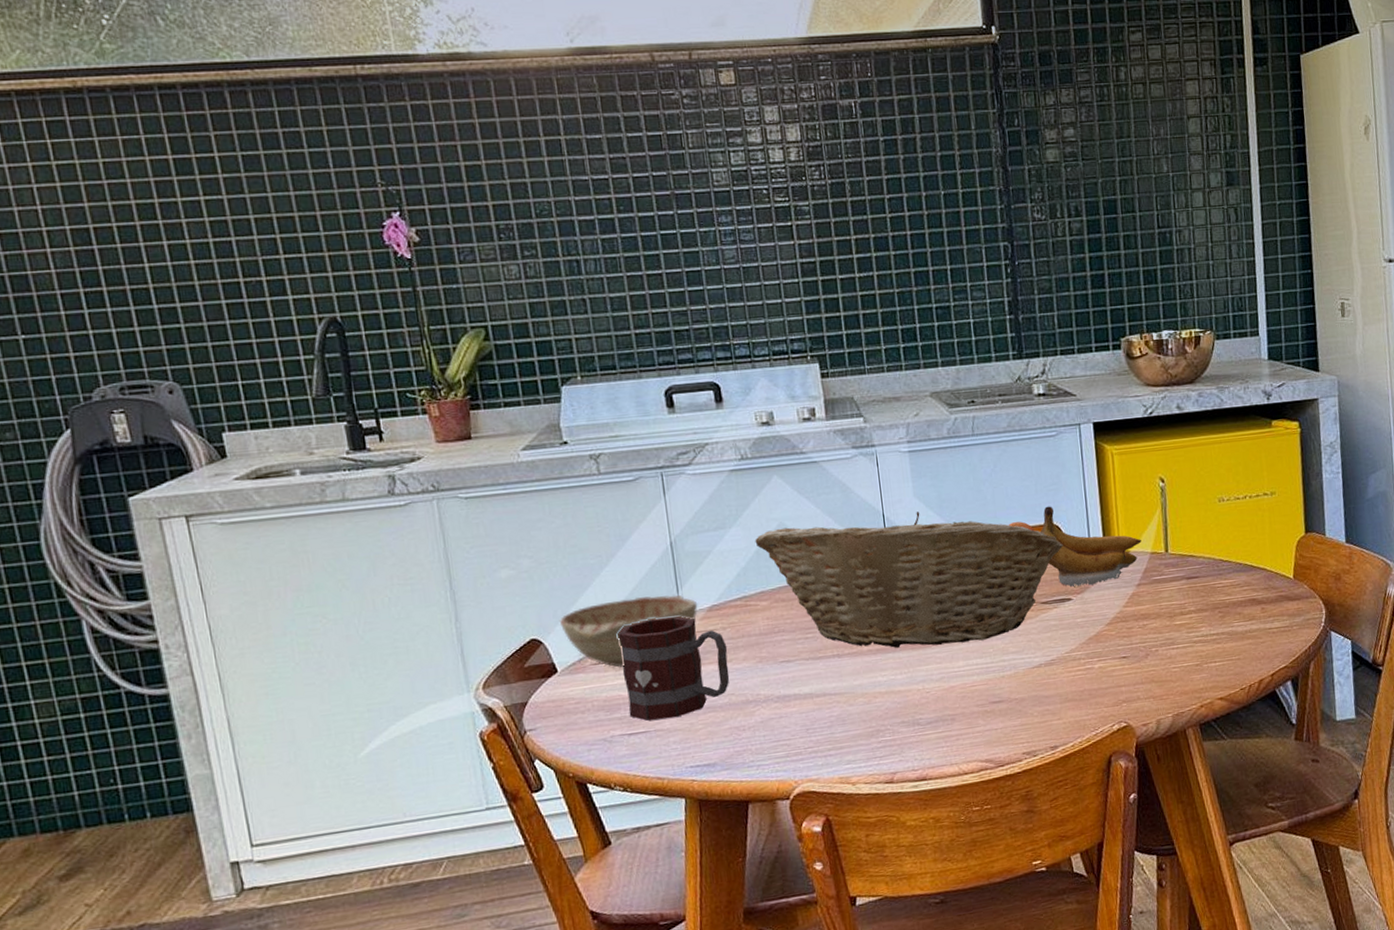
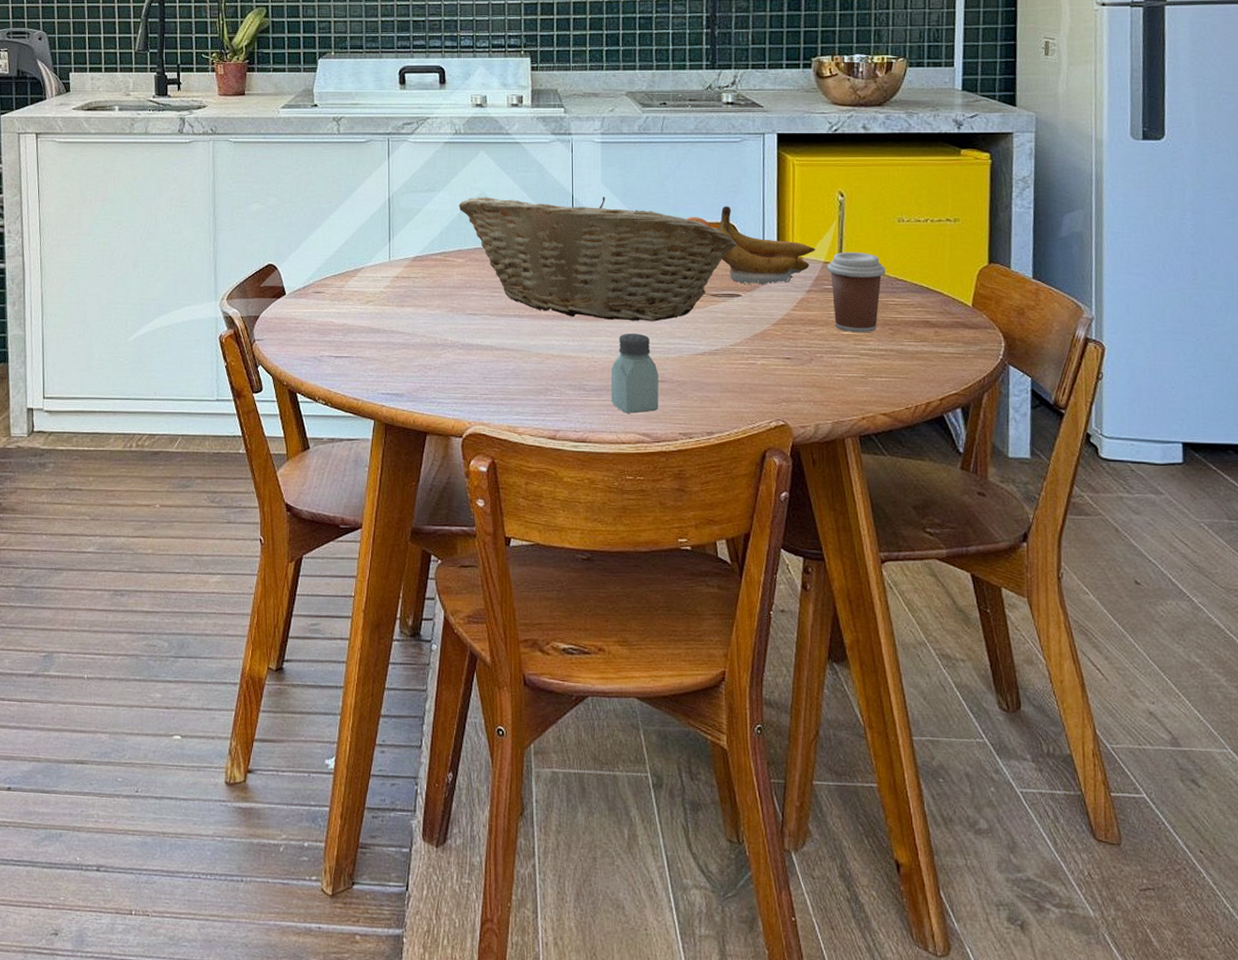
decorative bowl: present [559,594,698,668] -> none [292,241,405,298]
mug: present [617,615,730,721] -> none [337,260,425,349]
saltshaker: none [945,655,999,742] -> present [611,333,659,413]
coffee cup: none [1154,537,1212,621] -> present [827,251,886,333]

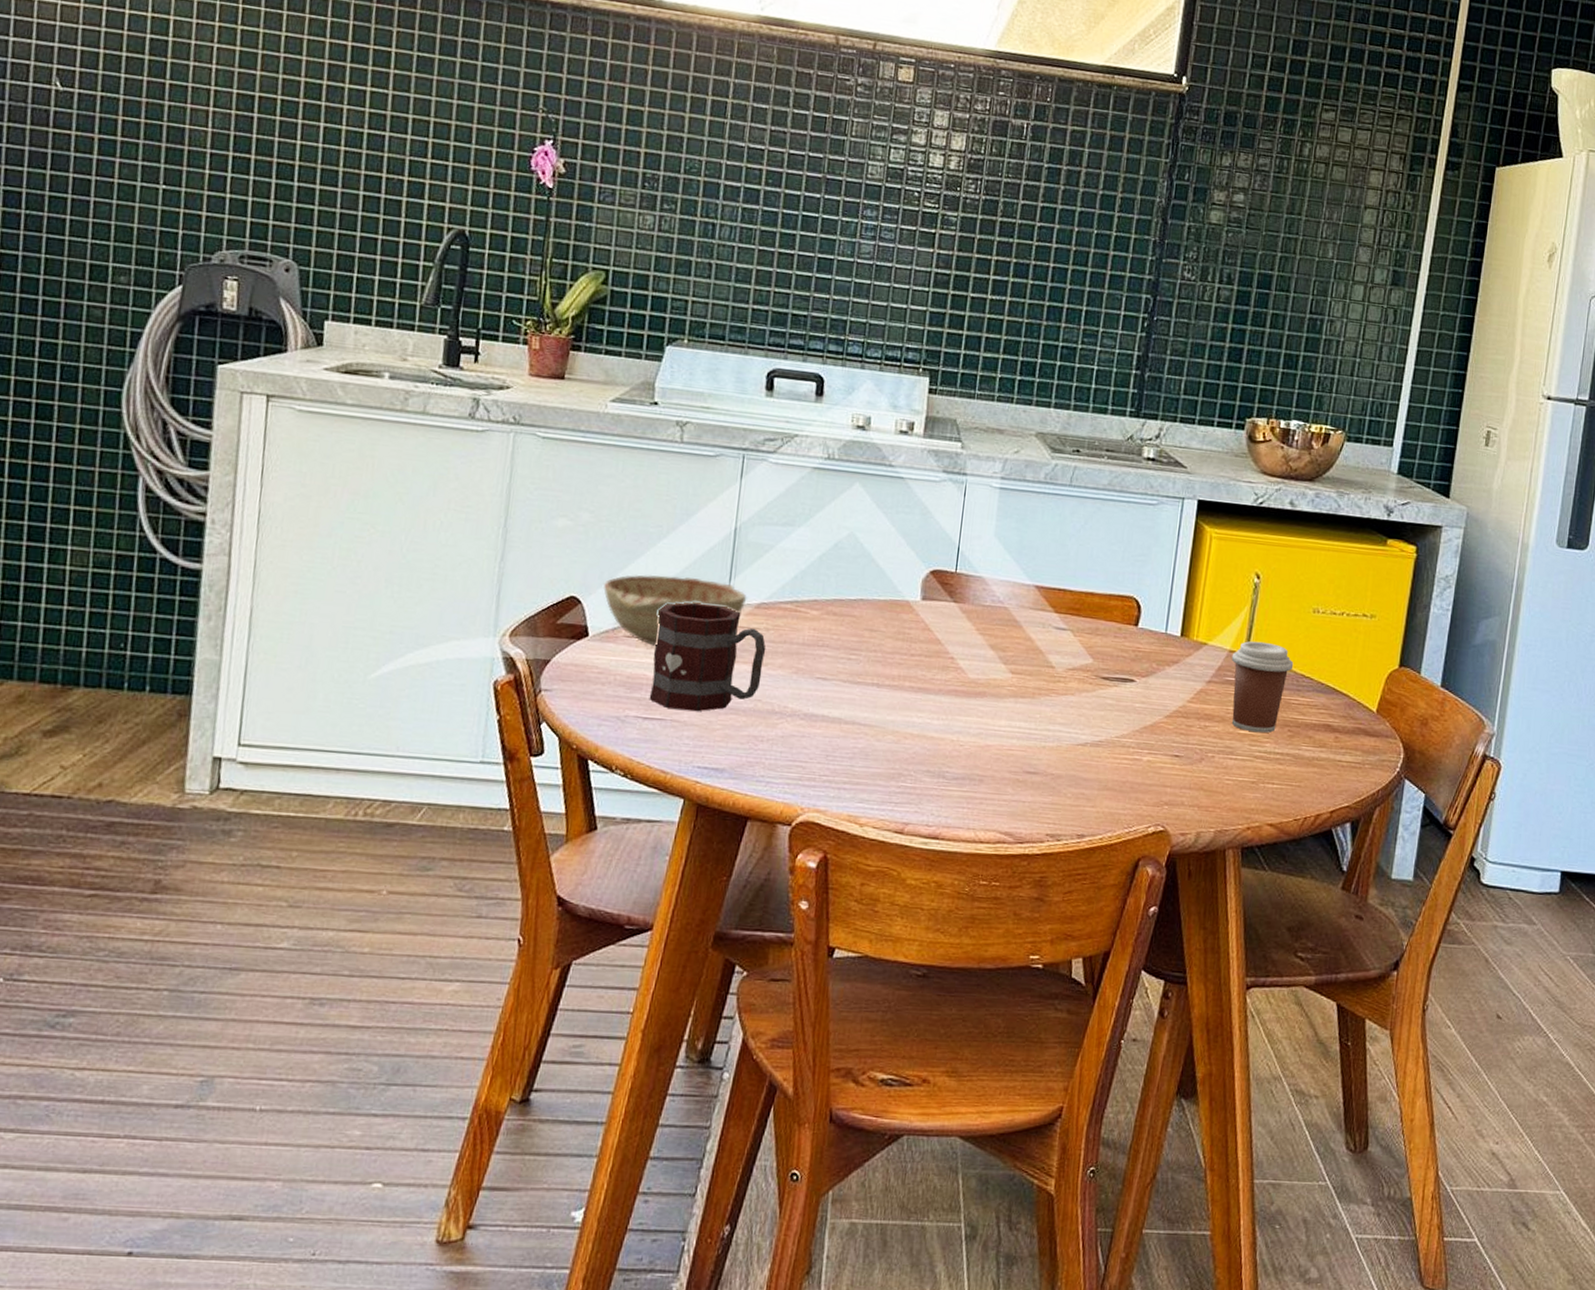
decorative bowl: none [292,241,405,298] -> present [602,574,747,646]
mug: none [337,260,425,349] -> present [649,602,766,712]
fruit basket: present [459,197,737,322] -> none [820,538,1139,704]
saltshaker: present [611,333,659,413] -> none [974,715,1032,809]
banana: present [716,206,815,285] -> none [1117,577,1222,671]

